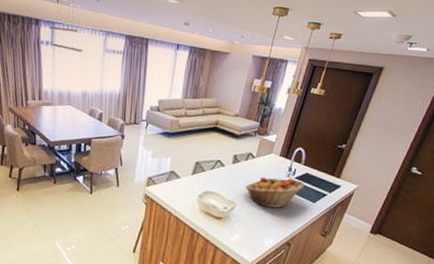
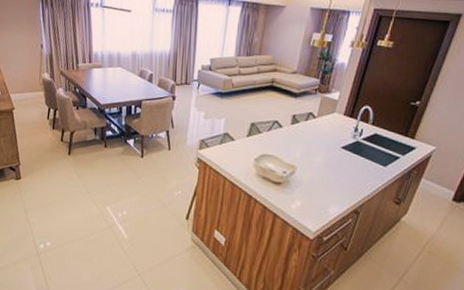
fruit basket: present [245,177,305,208] -> none [306,138,373,173]

